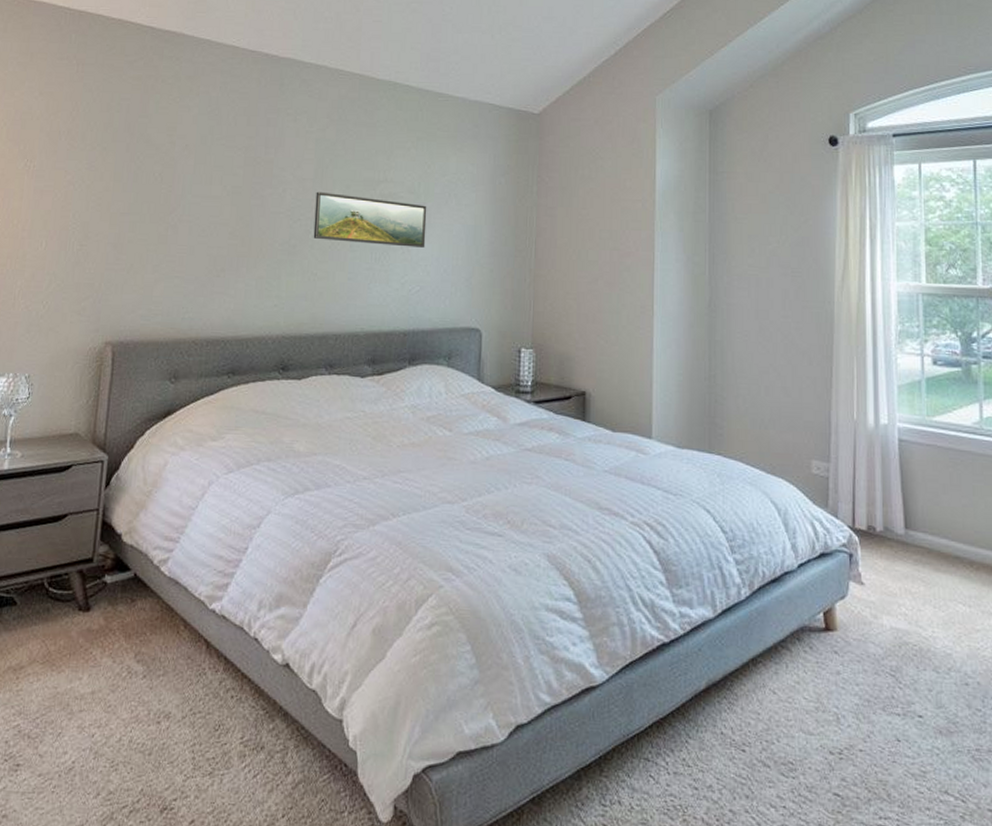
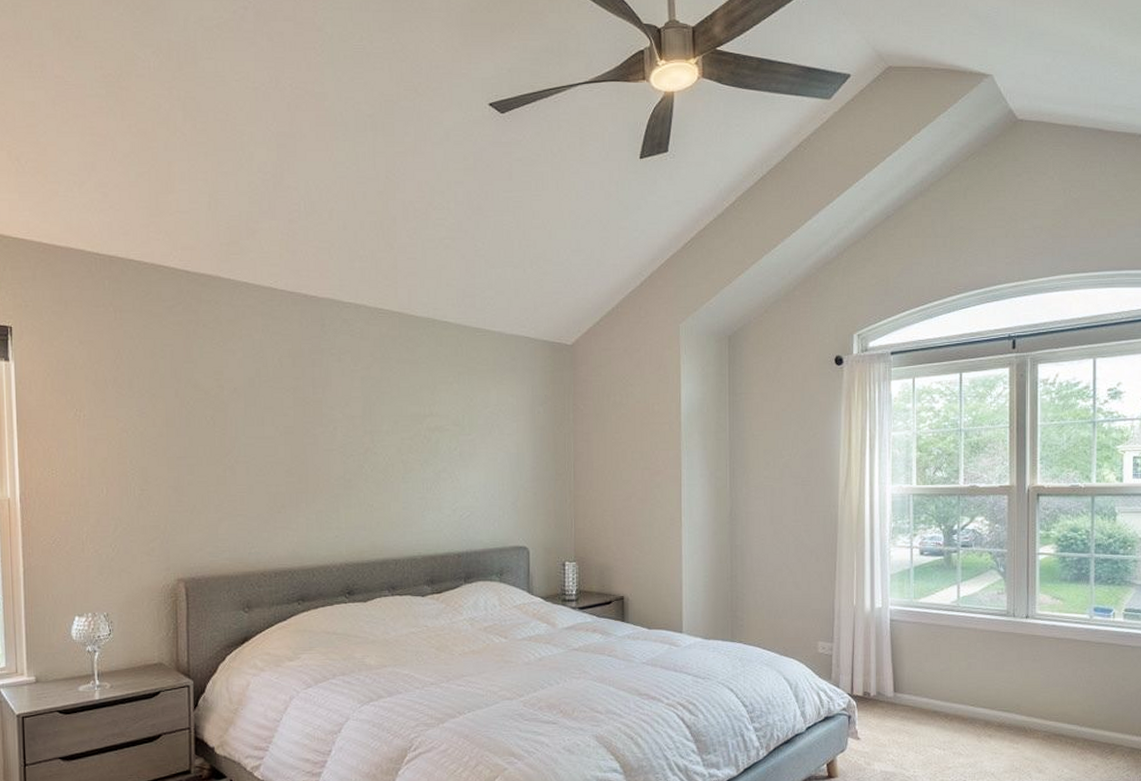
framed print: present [313,191,427,248] -> none [366,428,473,476]

